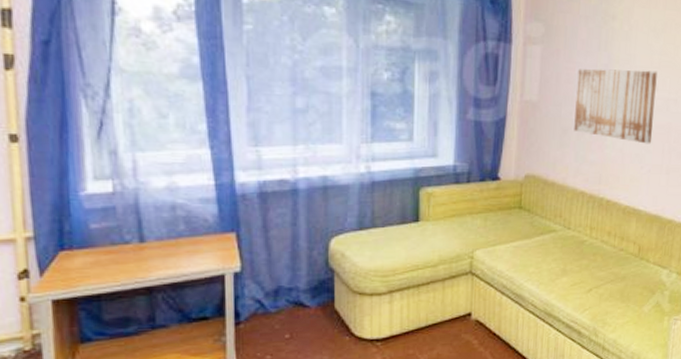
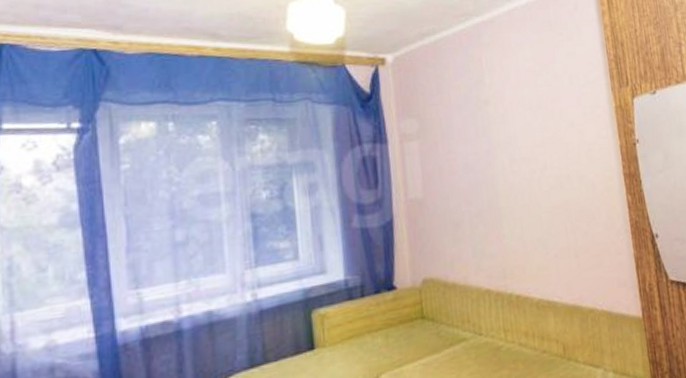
wall art: present [574,68,658,144] -> none [460,149,551,228]

